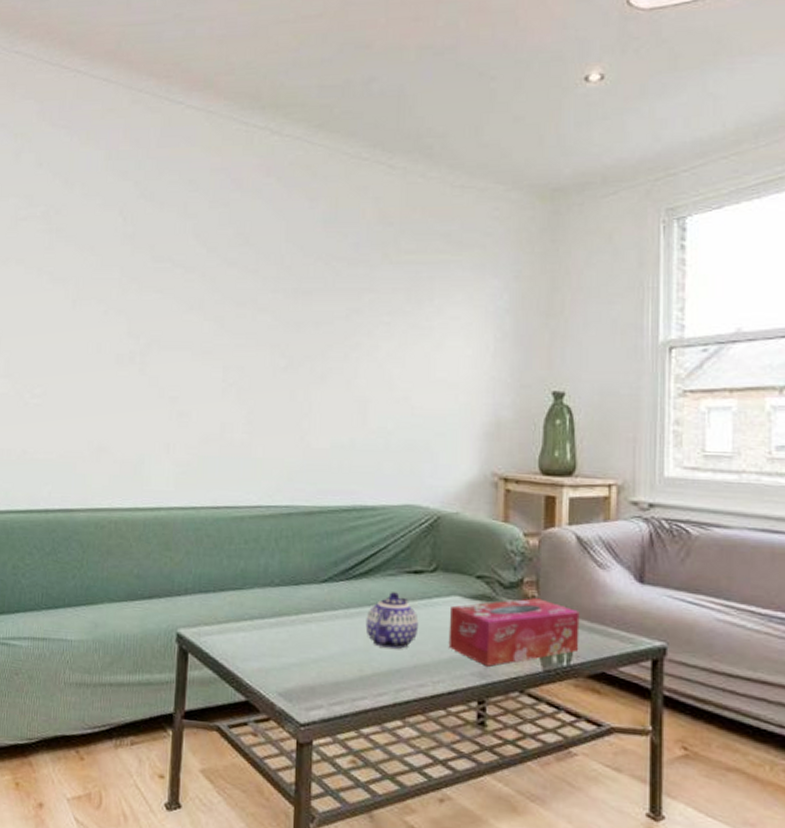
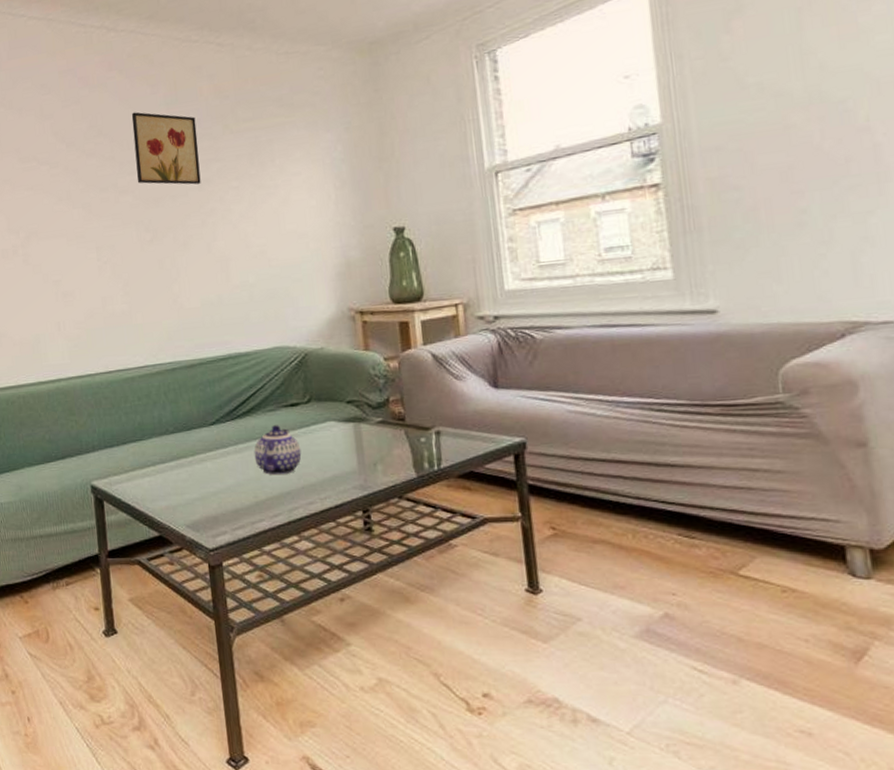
wall art: none [279,225,354,313] -> present [131,112,201,185]
tissue box: present [448,598,580,667] -> none [327,413,447,479]

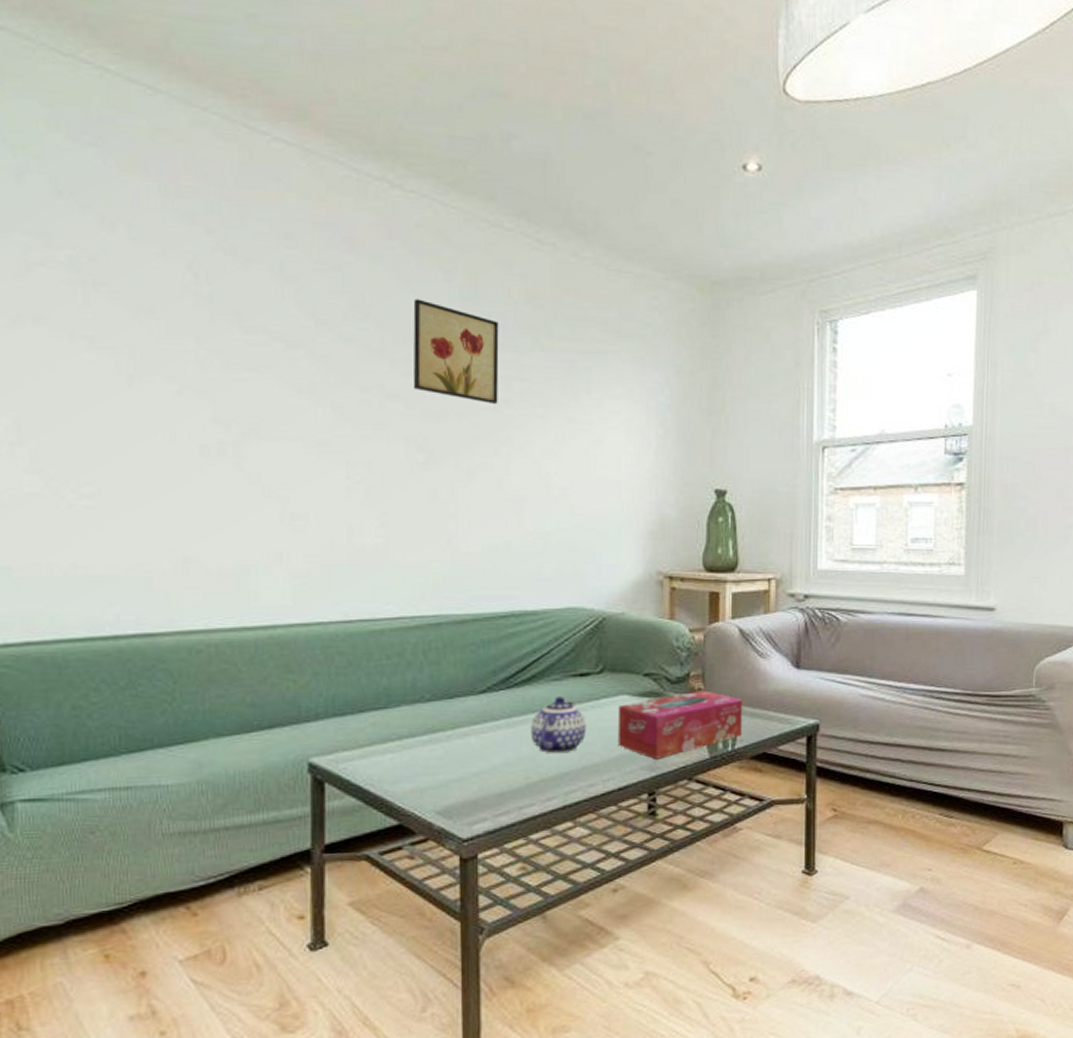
tissue box: none [327,413,447,479] -> present [617,690,743,759]

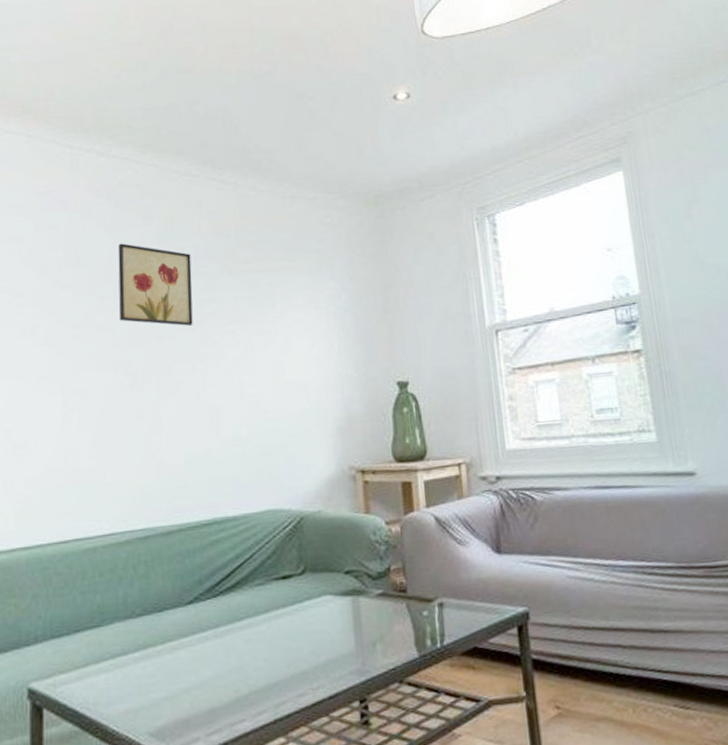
teapot: present [530,697,587,754] -> none [237,601,293,664]
tissue box: present [617,690,743,759] -> none [322,584,450,662]

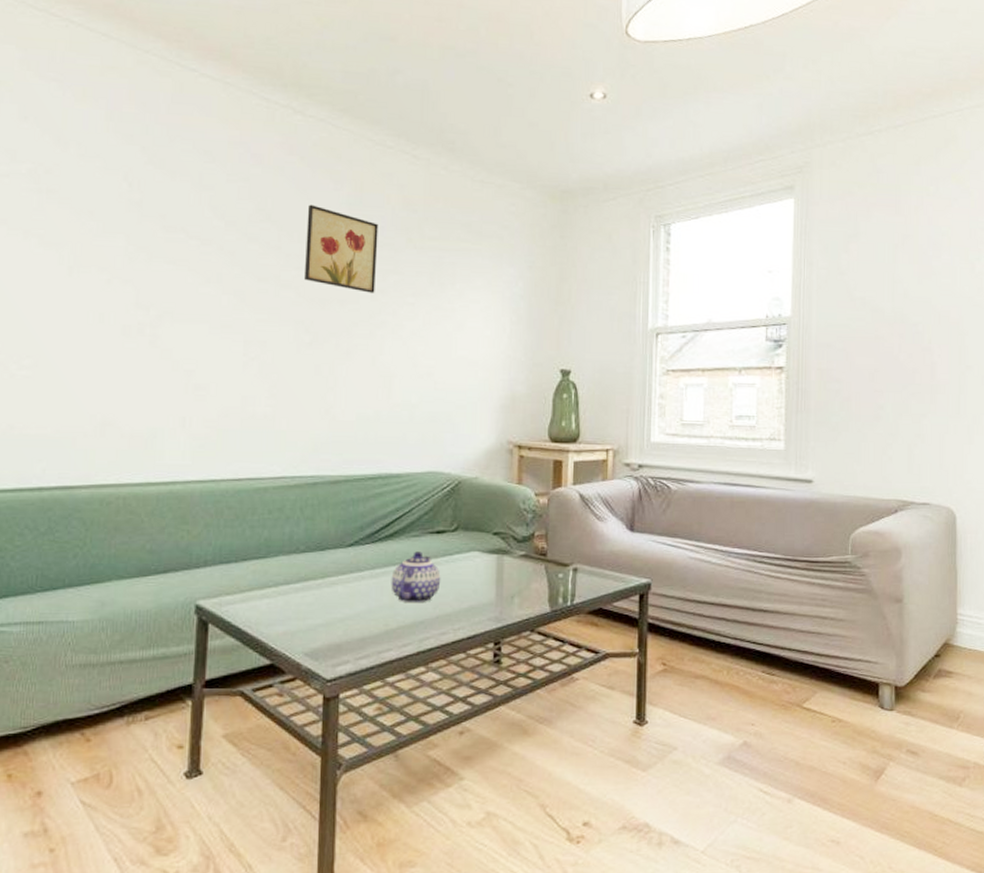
teapot: none [237,601,293,664] -> present [391,551,441,604]

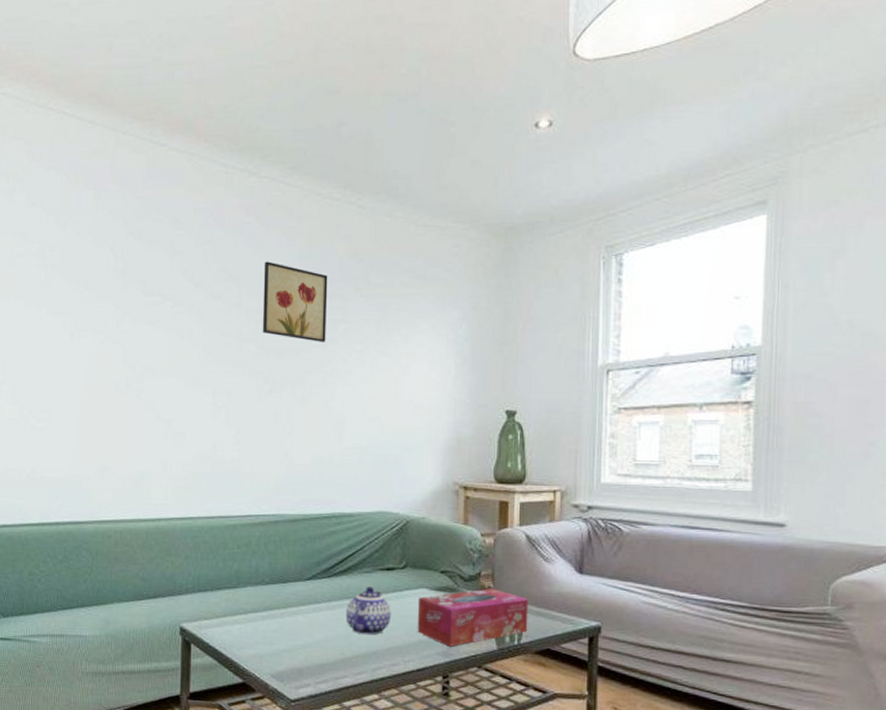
tissue box: none [468,549,582,611] -> present [417,588,529,647]

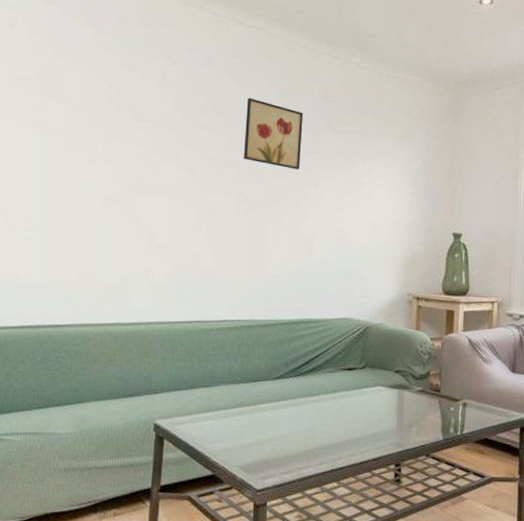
teapot: present [345,587,391,635] -> none [310,385,351,429]
tissue box: present [417,588,529,647] -> none [373,386,470,438]

